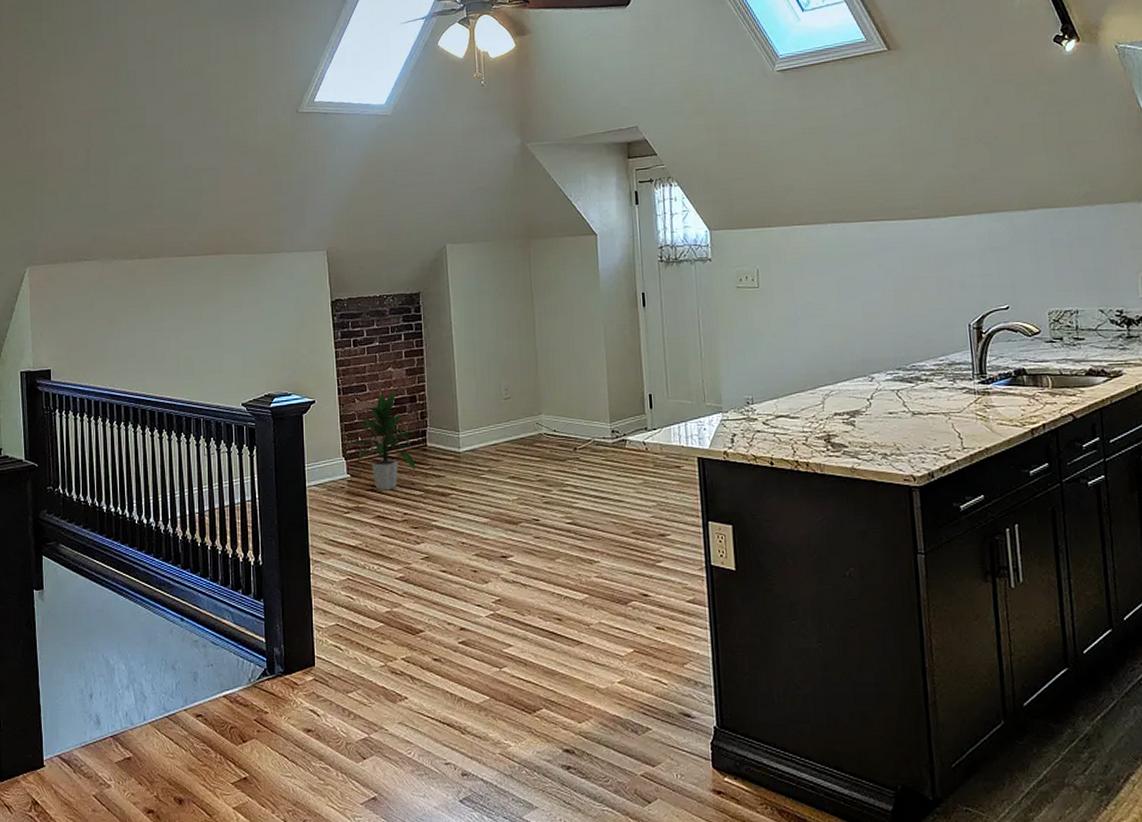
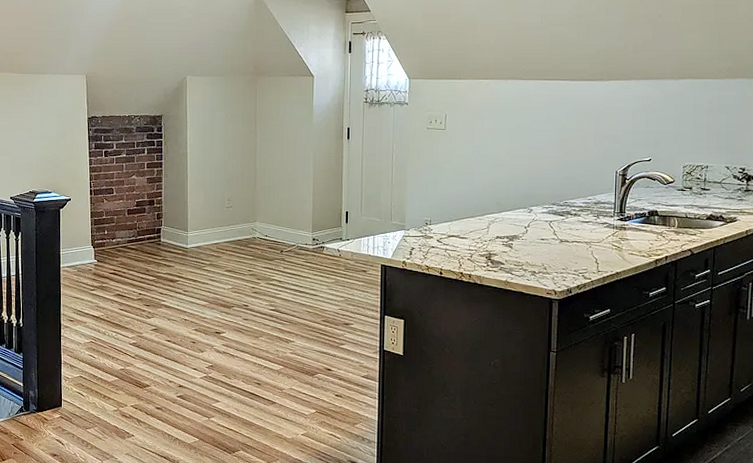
indoor plant: present [348,390,416,491] -> none [96,195,151,275]

